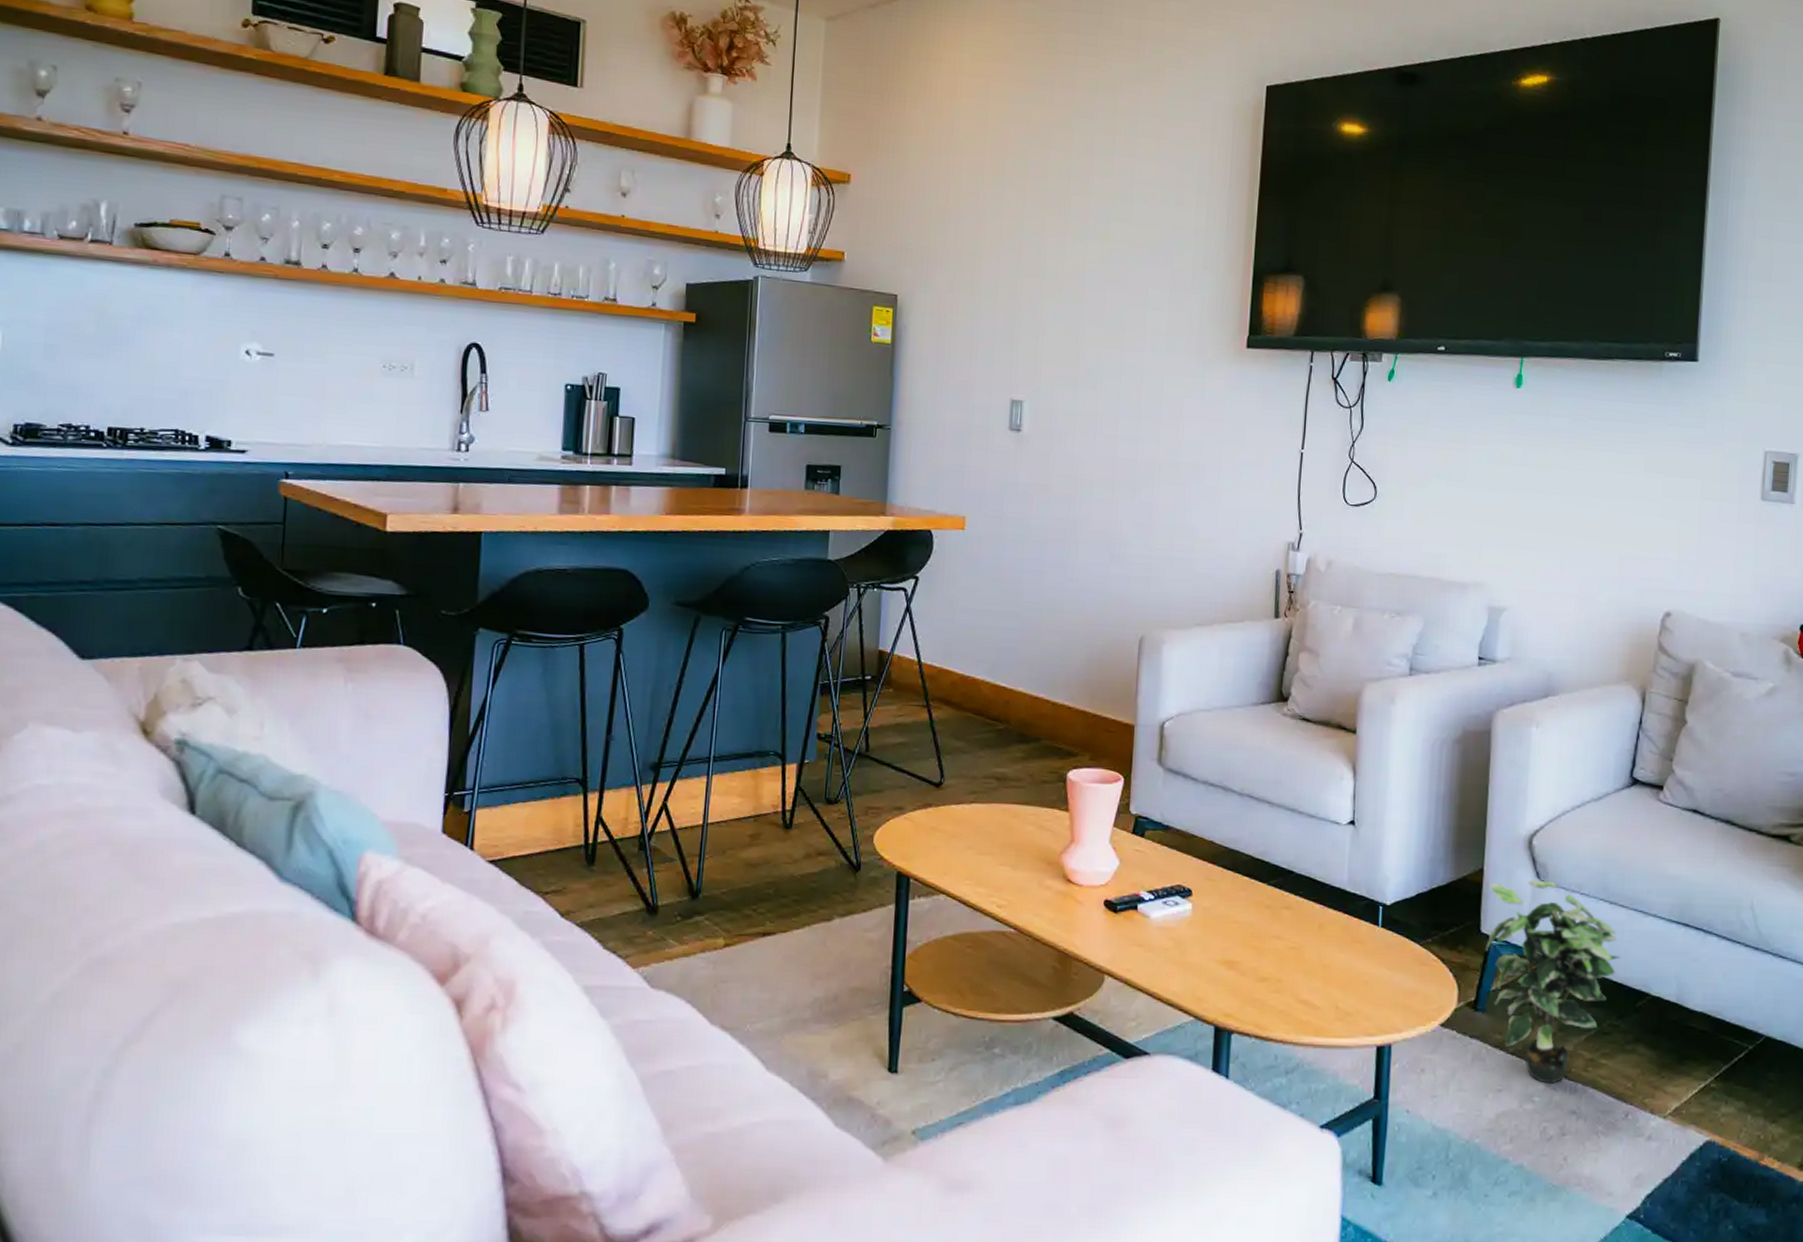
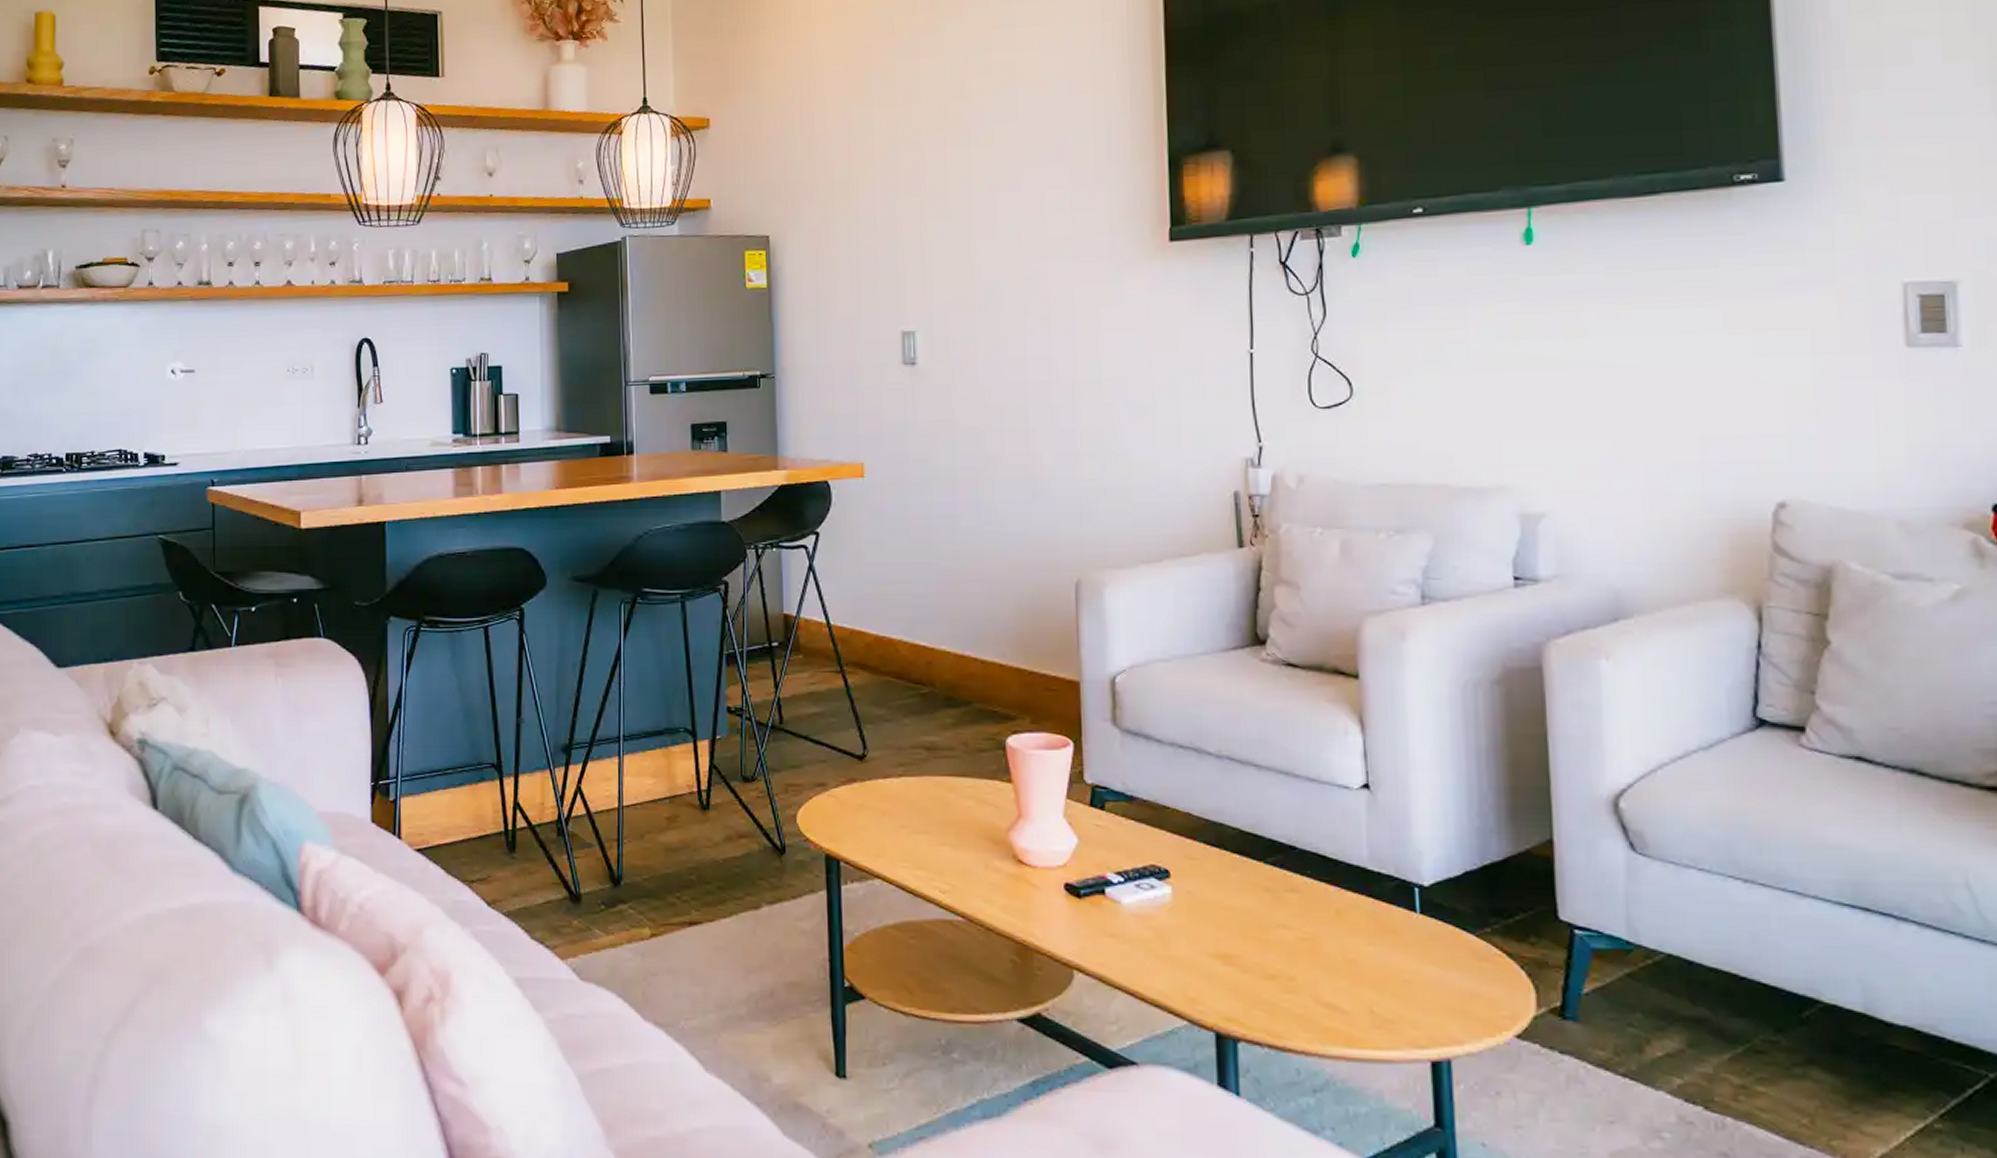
potted plant: present [1484,881,1620,1084] -> none [1561,854,1769,1116]

